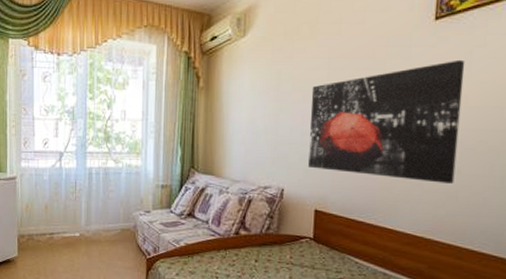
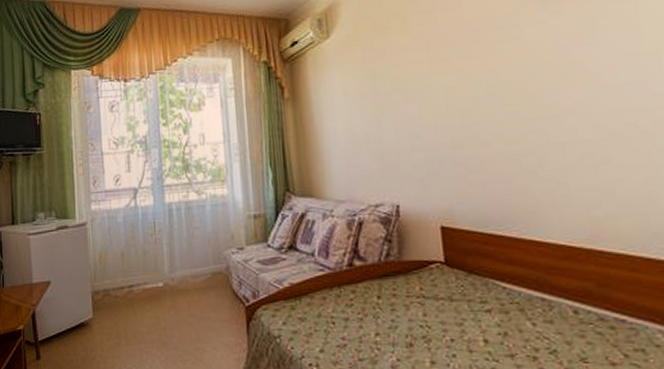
wall art: present [308,59,466,183] -> none [413,33,606,179]

